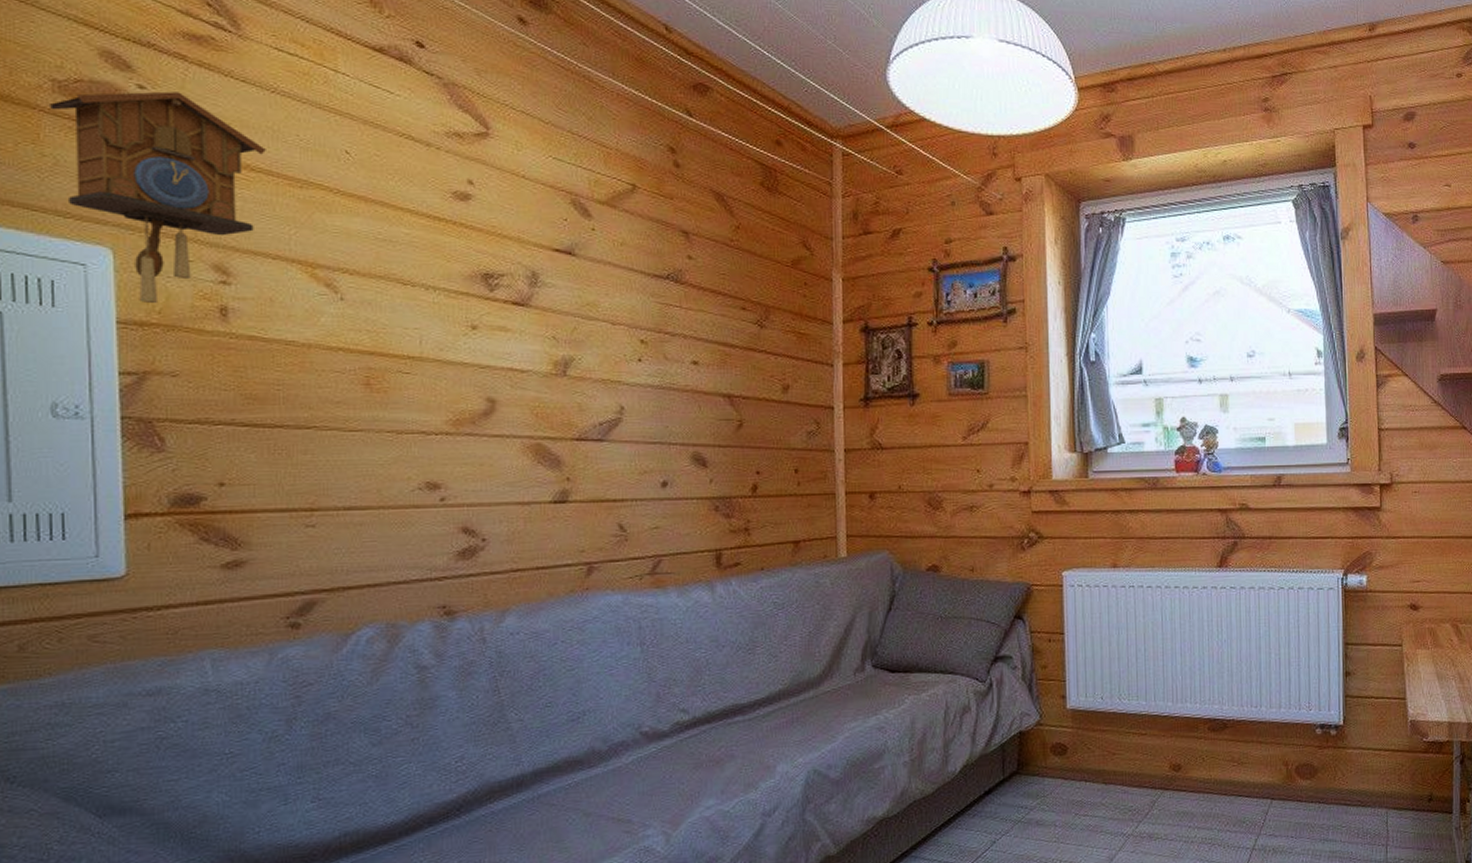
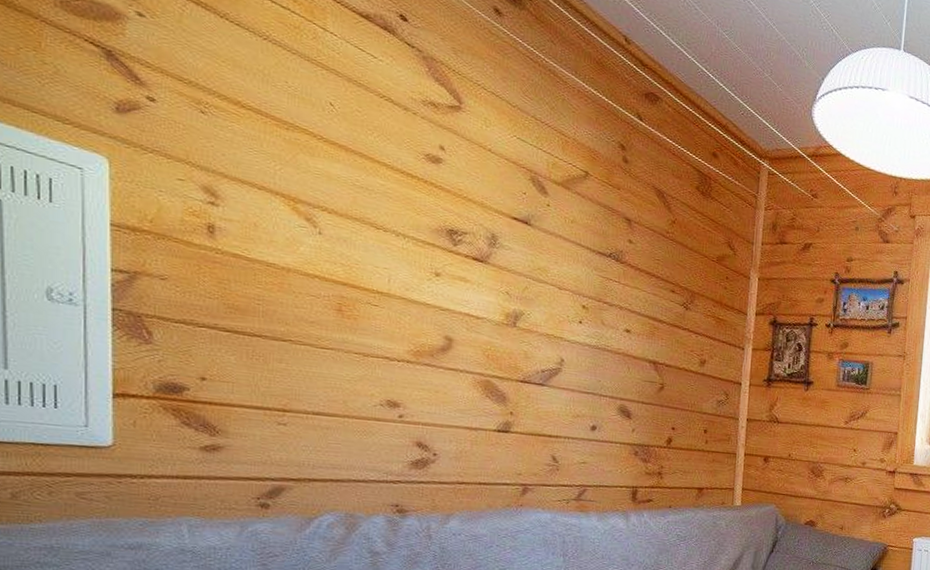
cuckoo clock: present [48,91,266,304] -> none [50,12,256,214]

